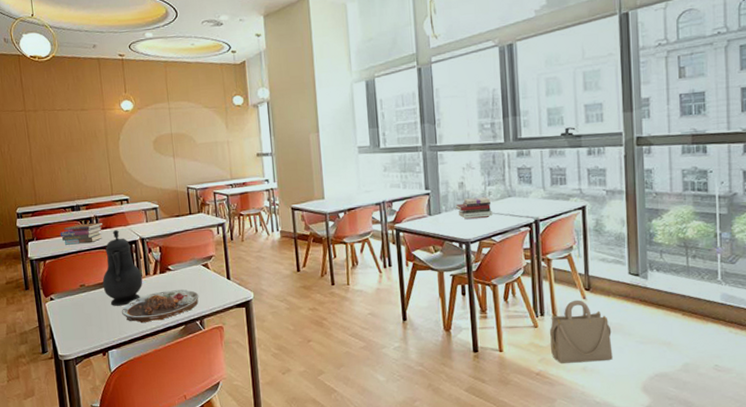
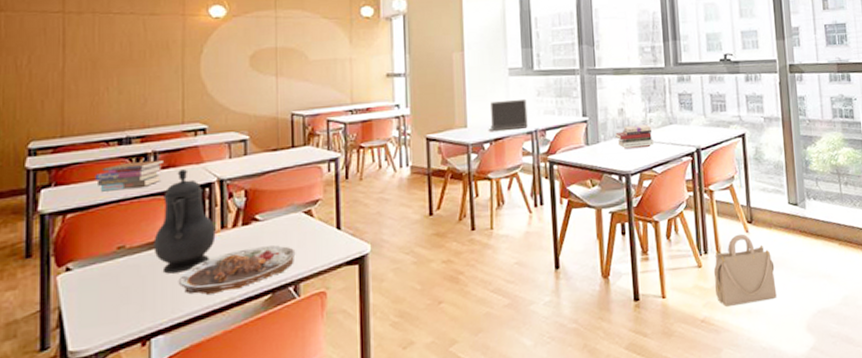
laptop: none [343,174,376,202] -> present [489,98,528,131]

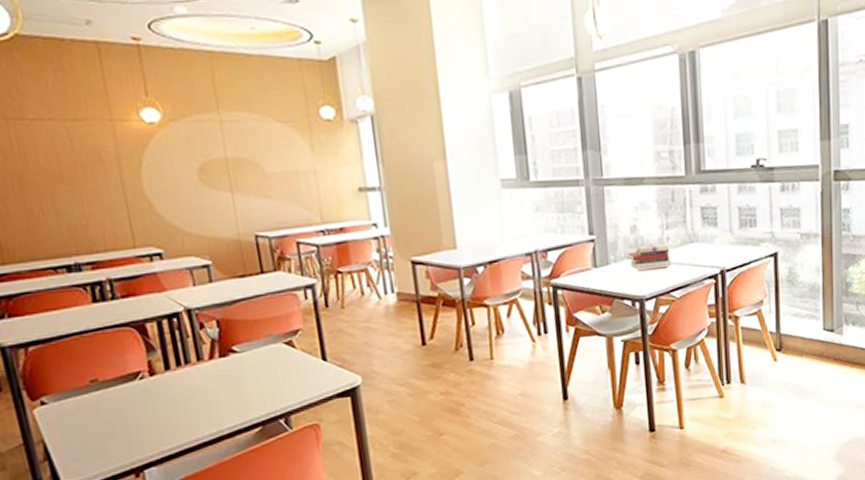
books: present [94,159,163,192] -> none [49,288,122,323]
coffeepot: present [153,169,216,274] -> none [126,298,194,407]
plate: present [178,245,296,295] -> none [160,377,282,428]
laptop: present [489,98,528,131] -> none [482,215,526,253]
handbag: present [713,233,777,307] -> none [736,362,805,437]

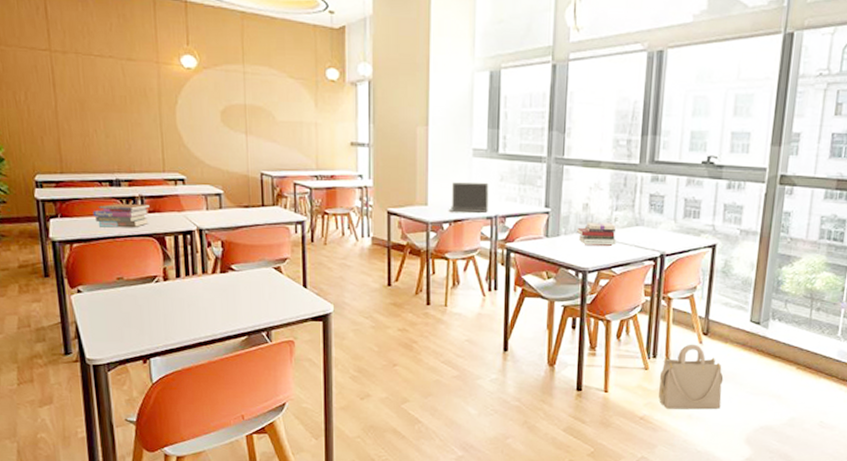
books: none [49,288,122,323] -> present [92,203,149,228]
laptop: none [482,215,526,253] -> present [449,182,489,213]
handbag: none [736,362,805,437] -> present [658,344,724,410]

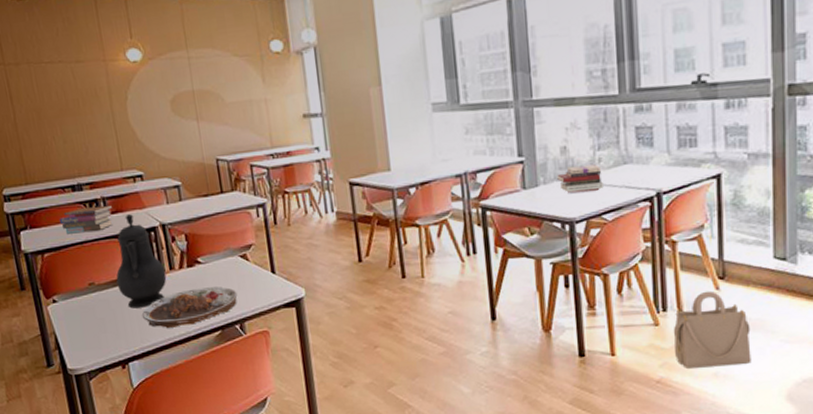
coffeepot: none [146,215,198,307] -> present [116,214,167,309]
plate: none [168,294,267,329] -> present [141,286,238,328]
laptop: present [449,182,489,213] -> none [414,137,456,174]

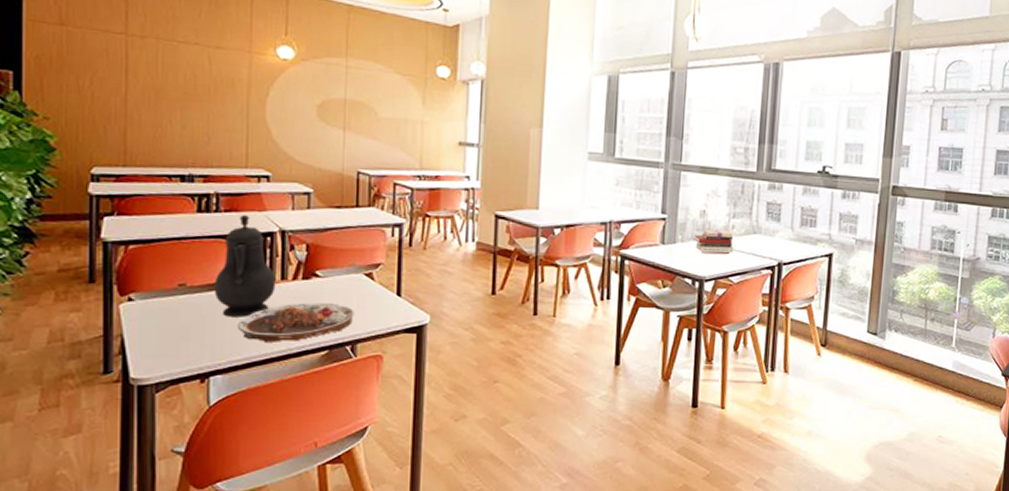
books: present [59,205,112,234] -> none [157,200,226,228]
handbag: present [673,290,751,369] -> none [777,356,843,426]

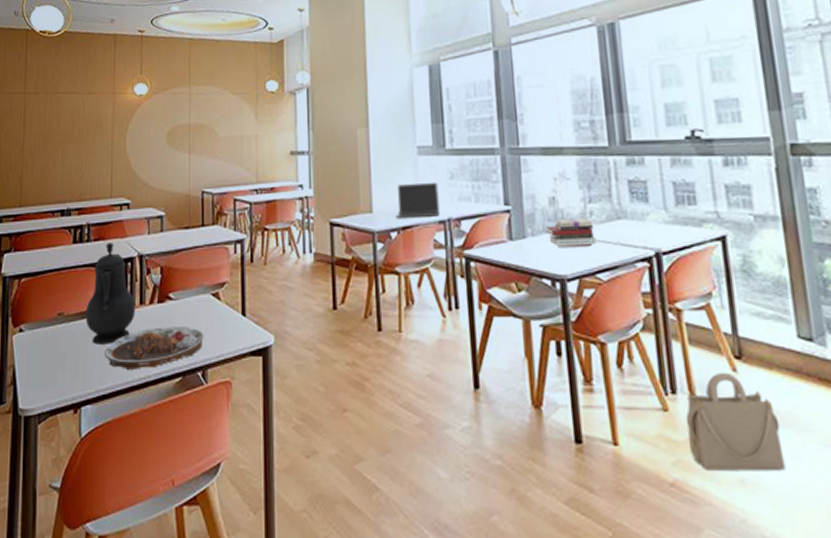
laptop: none [561,186,604,218] -> present [396,182,440,218]
handbag: none [777,356,843,426] -> present [685,372,786,472]

